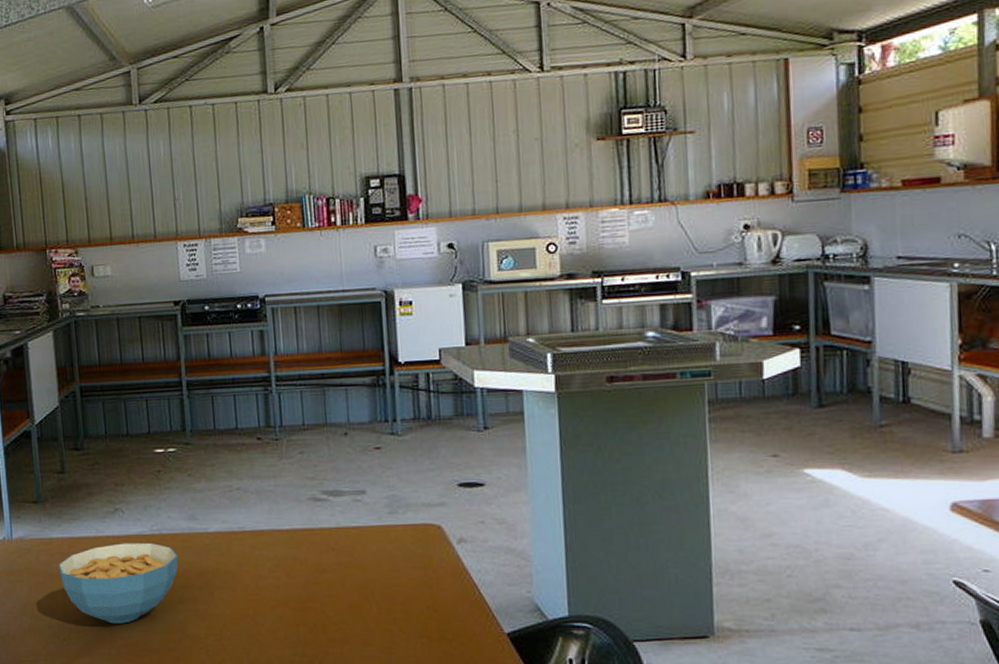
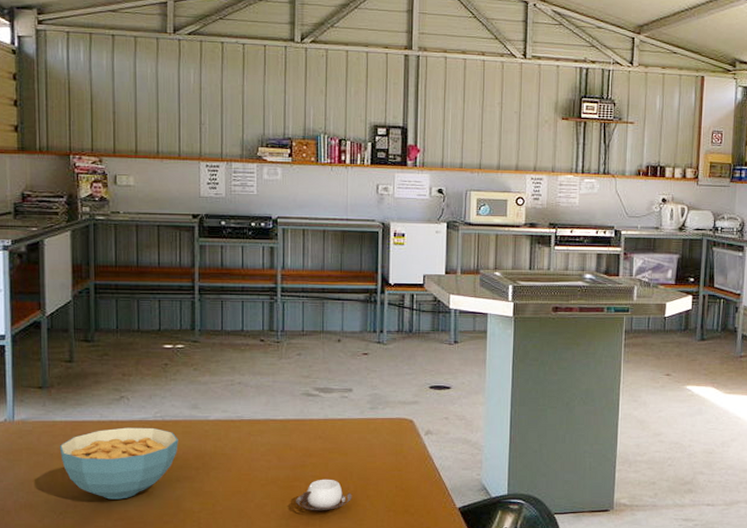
cup: none [311,598,377,636] -> present [296,479,352,510]

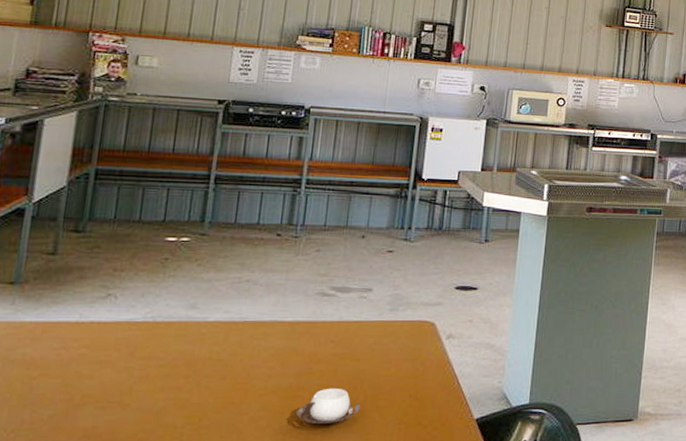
cereal bowl: present [59,427,178,500] -> none [23,329,169,414]

